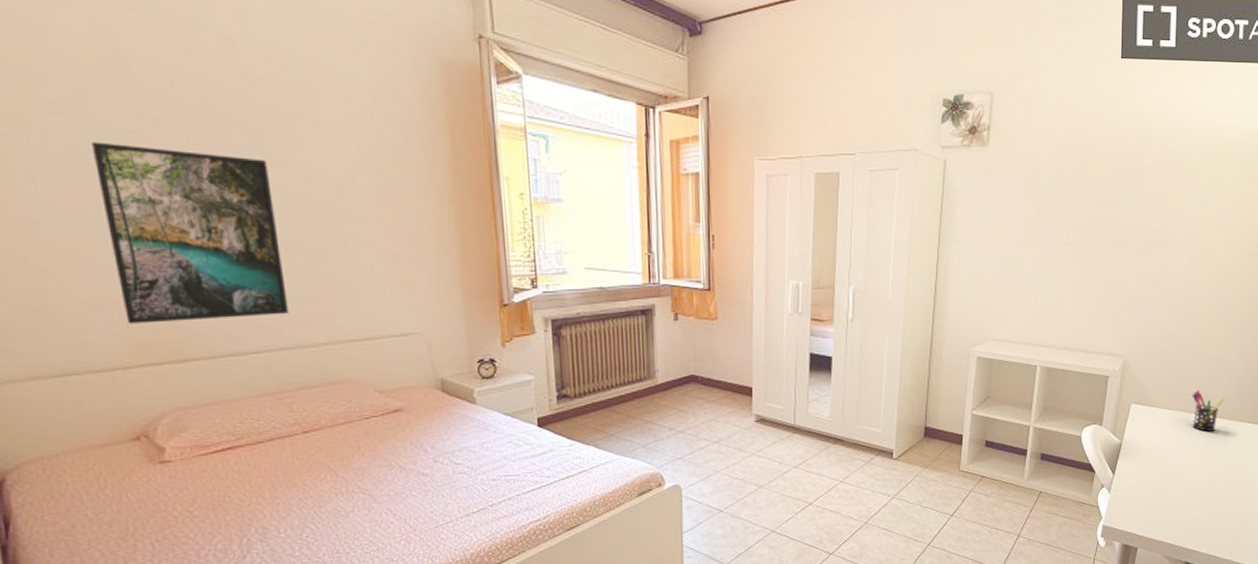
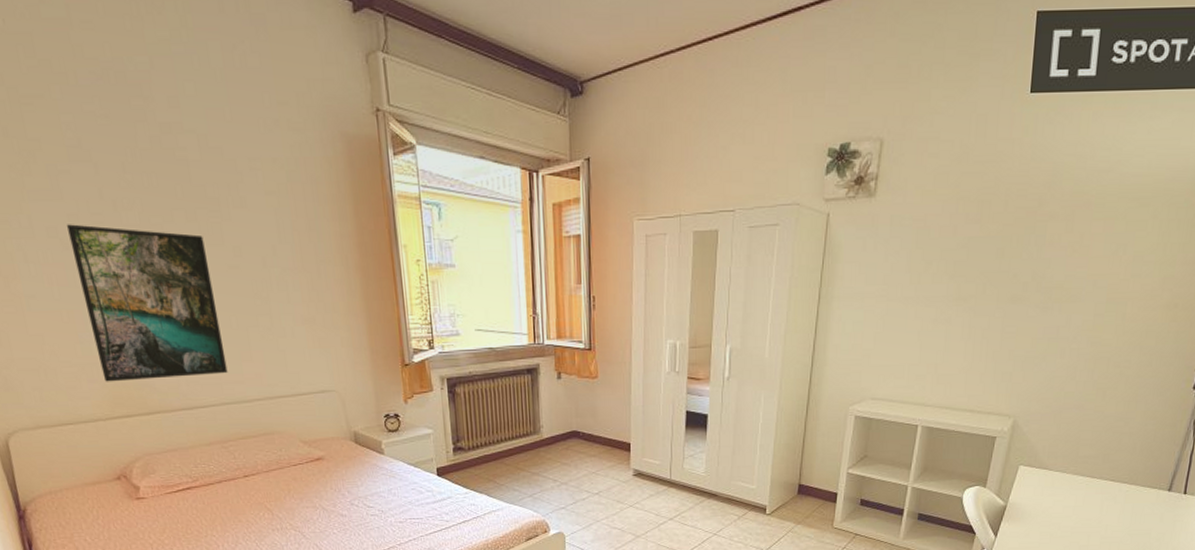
pen holder: present [1192,390,1225,432] -> none [1086,453,1127,497]

